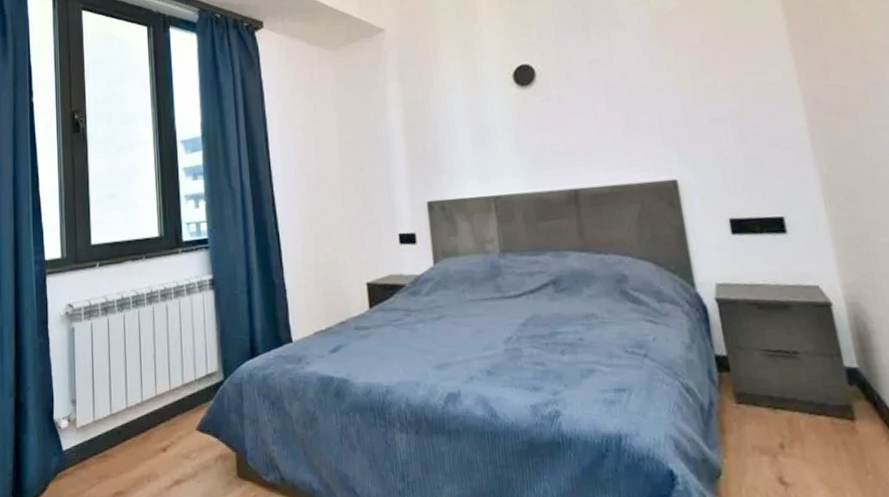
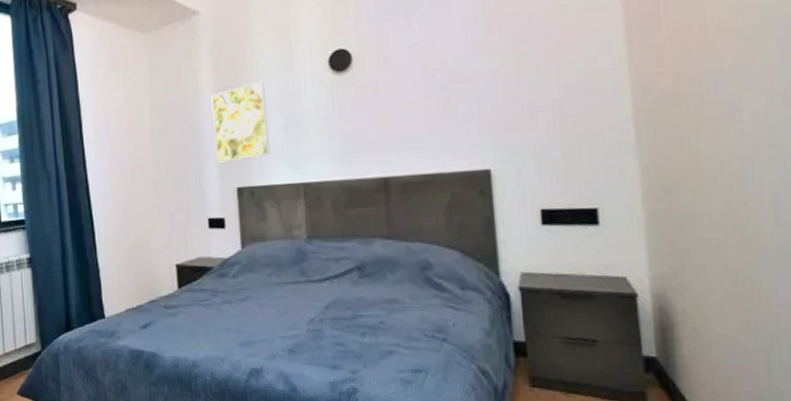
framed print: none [399,96,460,177] -> present [211,82,270,163]

